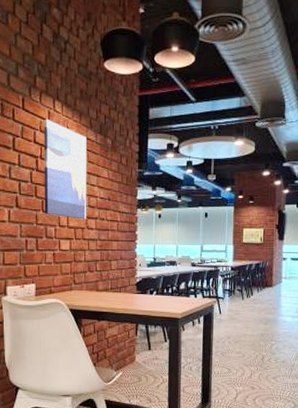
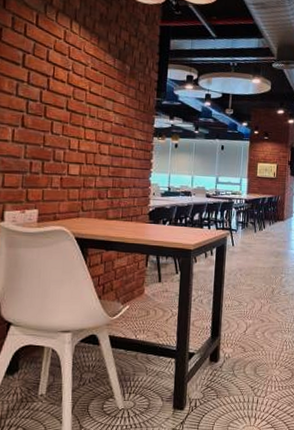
wall art: present [44,118,87,220] -> none [53,38,104,145]

